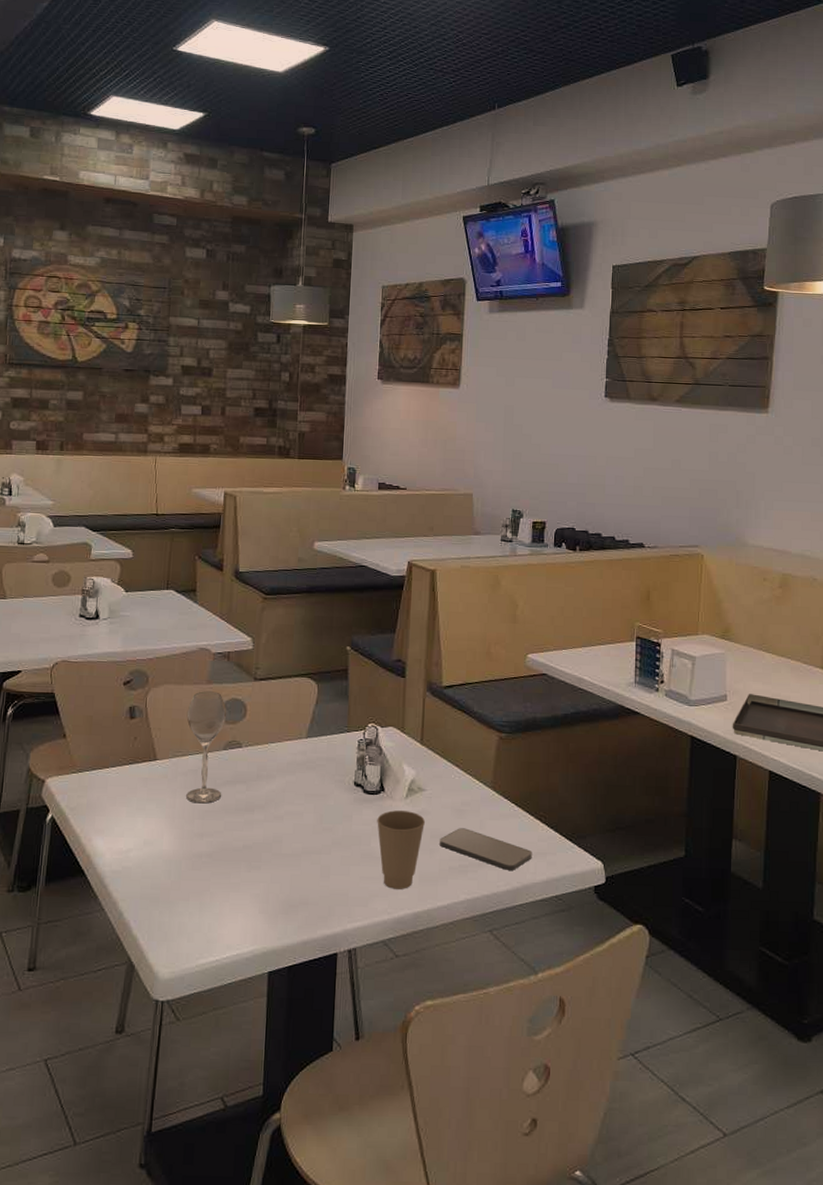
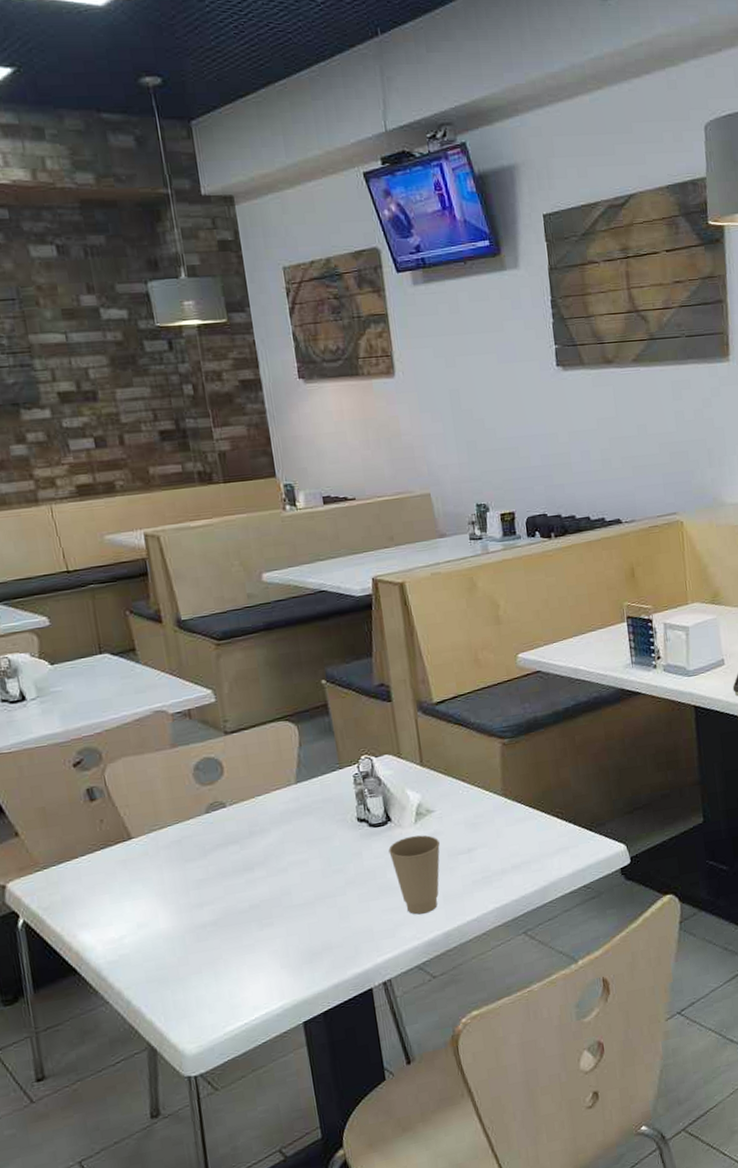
wineglass: present [186,691,227,804] -> none [154,754,214,875]
smartphone: present [440,828,532,870] -> none [458,840,555,872]

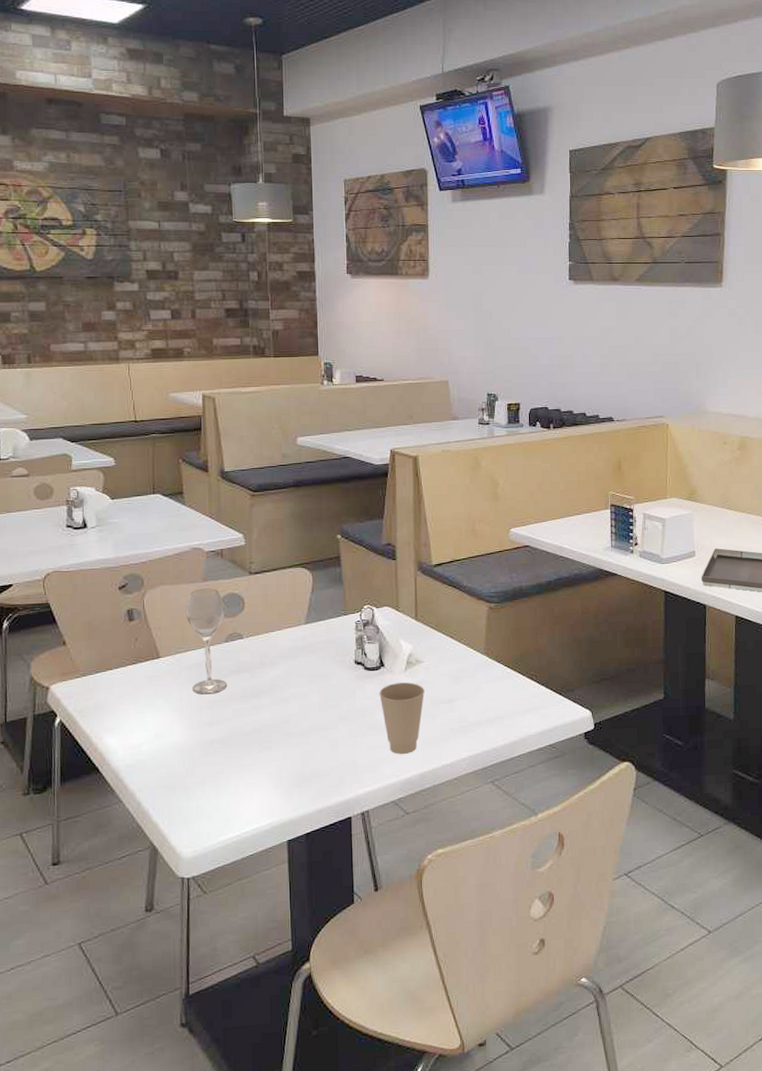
wineglass: none [154,754,214,875] -> present [185,588,227,695]

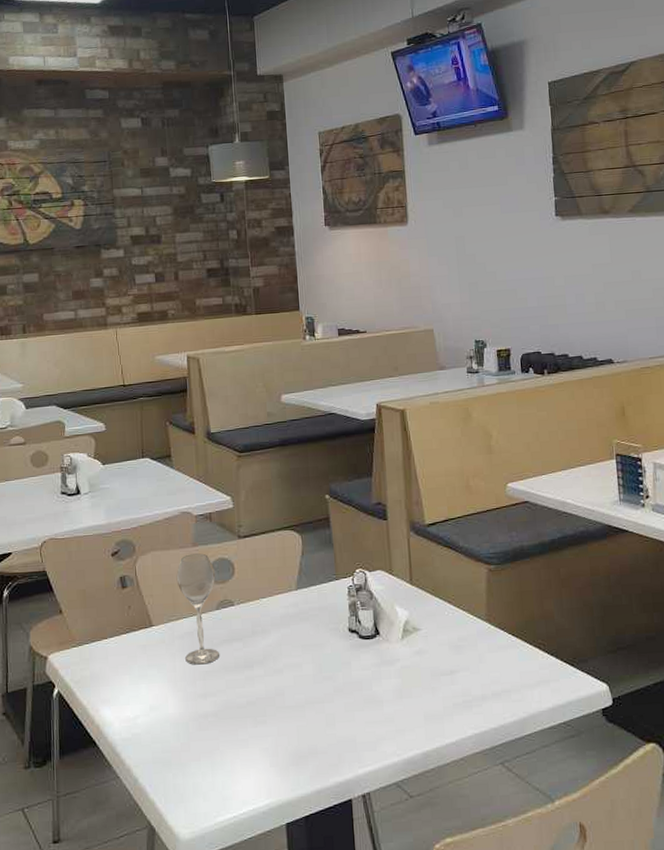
cup: present [379,682,426,754] -> none [375,652,425,731]

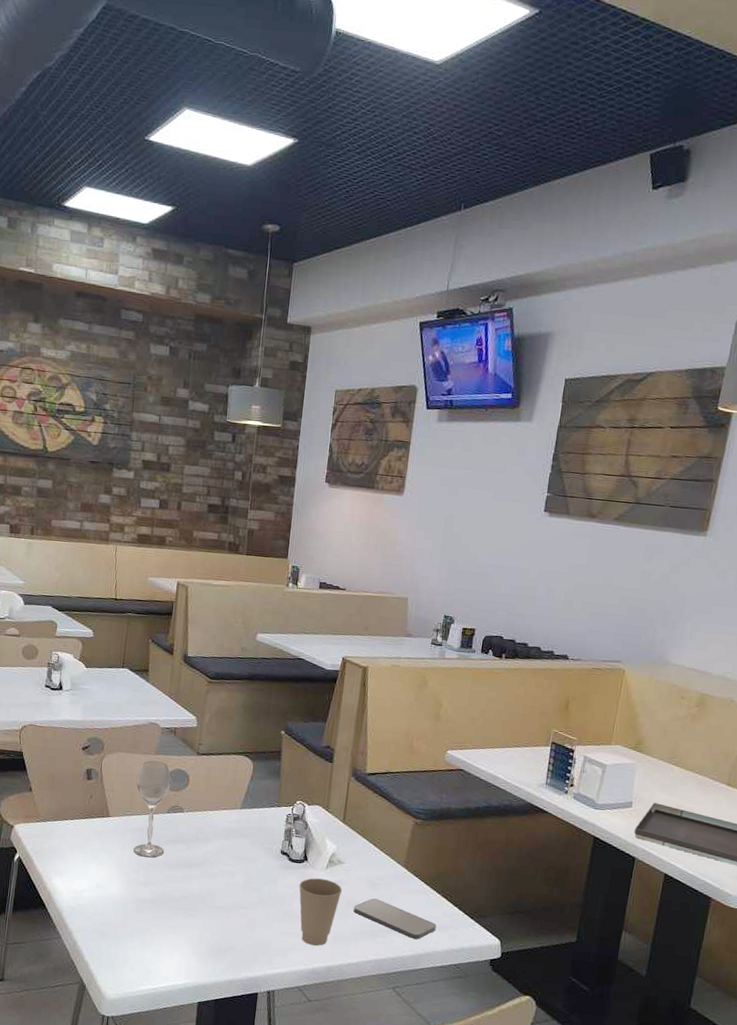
cup: none [375,652,425,731] -> present [299,878,343,946]
smartphone: none [441,663,535,701] -> present [353,898,436,939]

